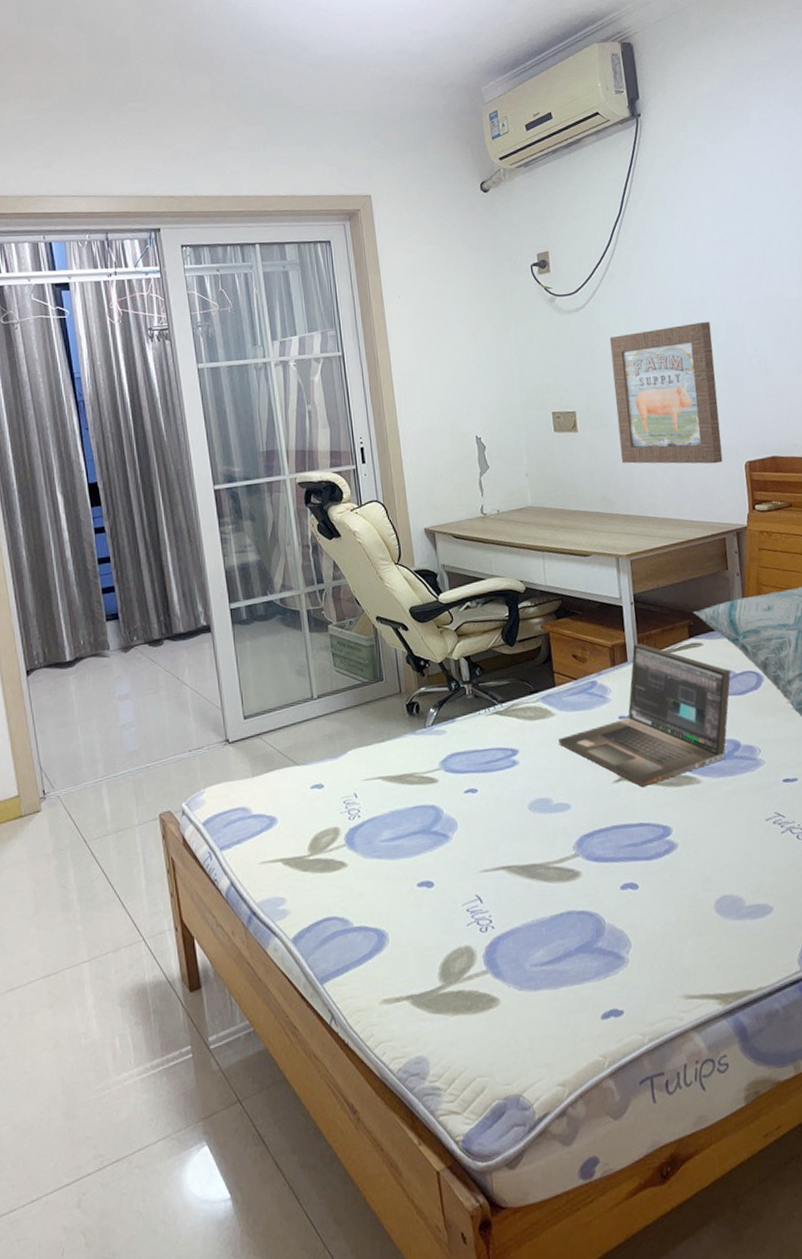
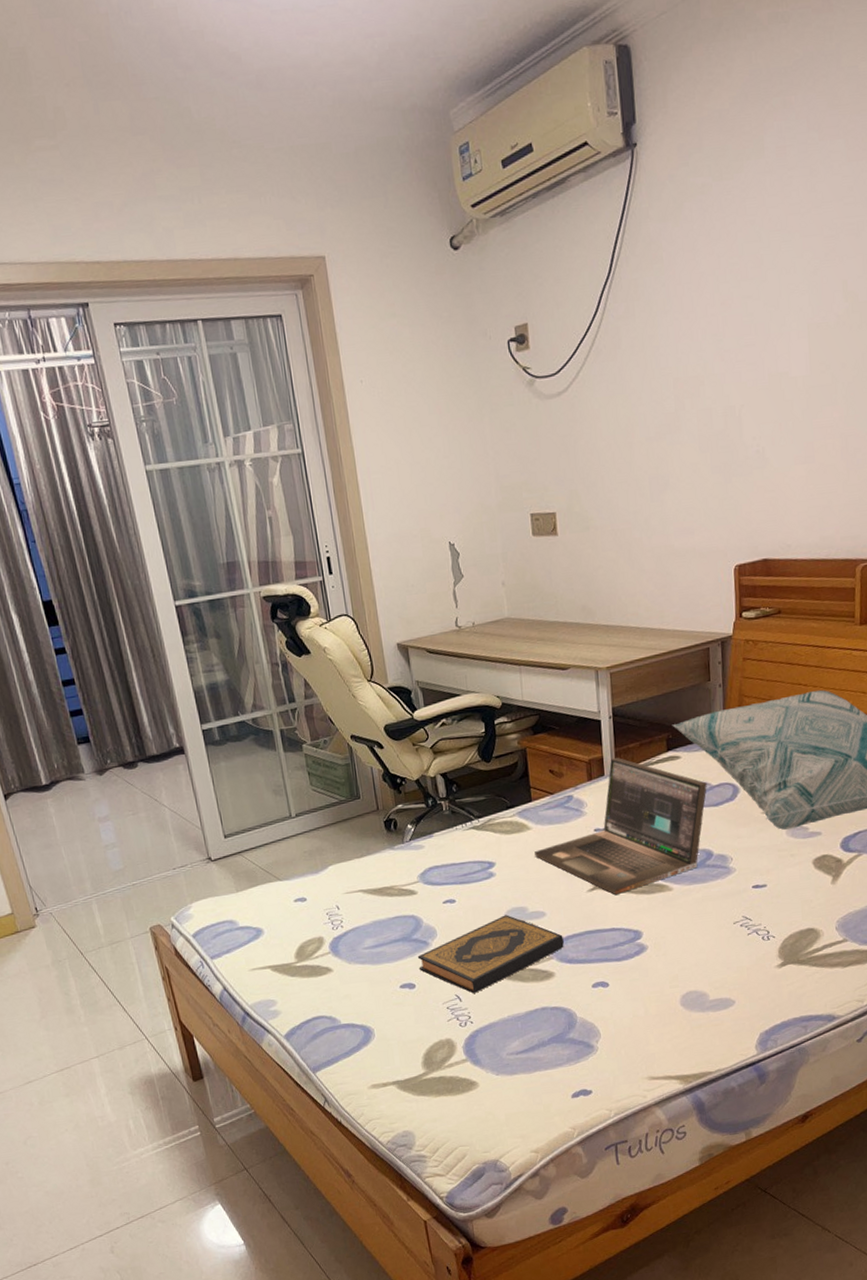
hardback book: none [436,806,590,894] -> present [417,915,564,994]
wall art: present [609,322,723,464] -> none [594,406,711,570]

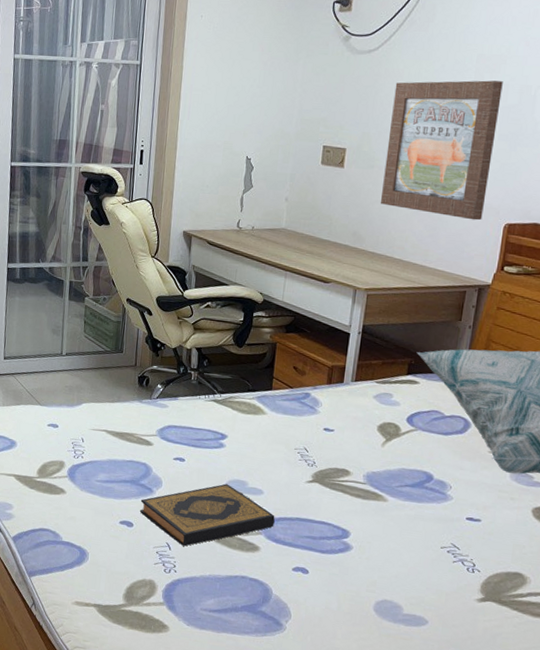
laptop: present [535,758,707,896] -> none [264,369,440,493]
wall art: none [594,406,711,570] -> present [380,80,503,221]

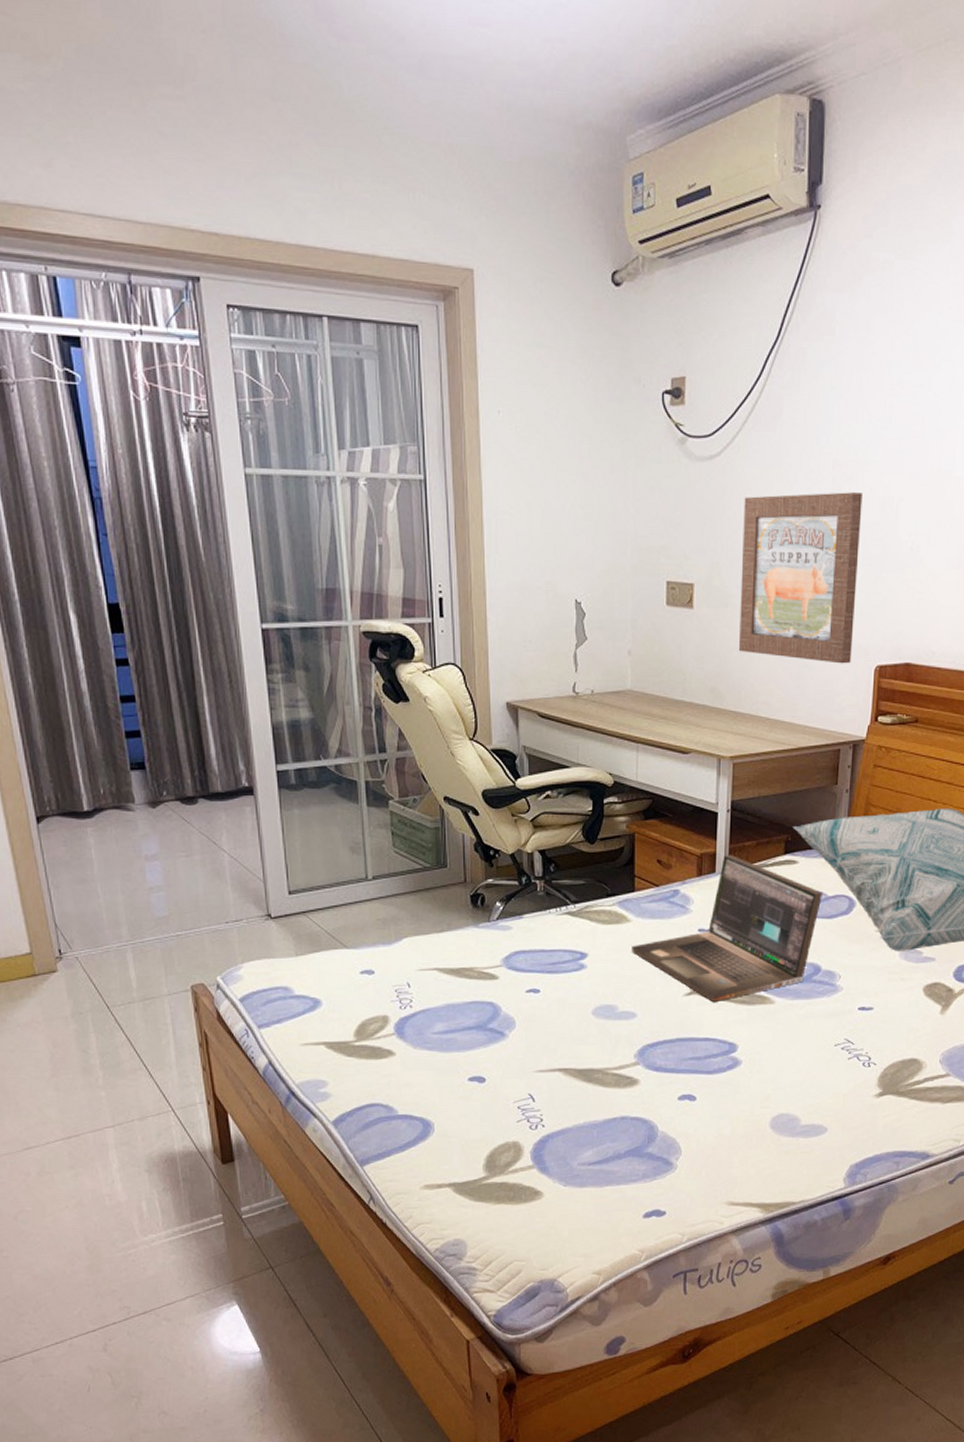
hardback book: present [140,484,275,546] -> none [491,1012,653,1094]
laptop: none [264,369,440,493] -> present [632,855,822,1003]

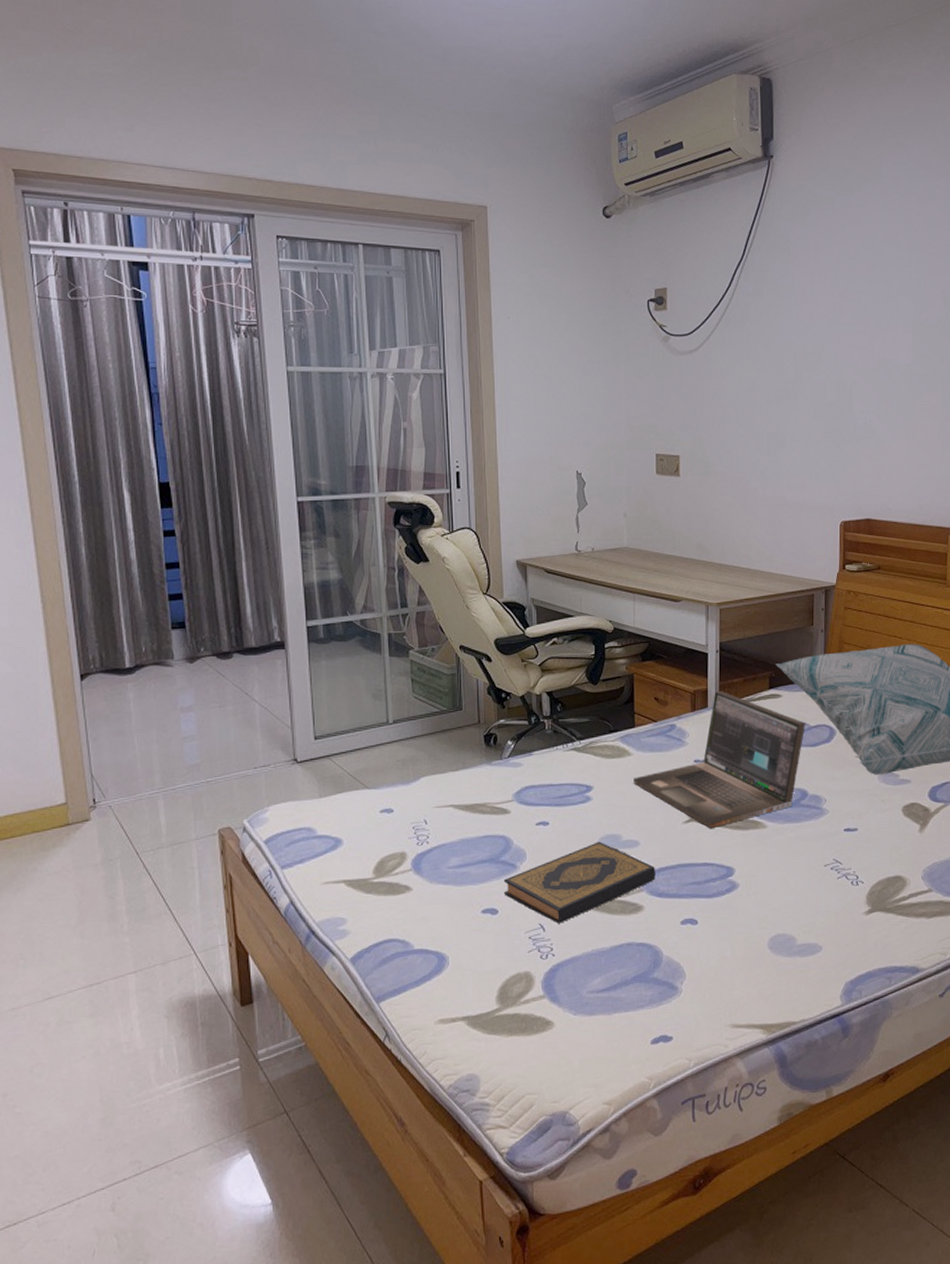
hardback book: none [491,1012,653,1094] -> present [503,841,655,924]
wall art: present [738,492,862,664] -> none [720,378,821,521]

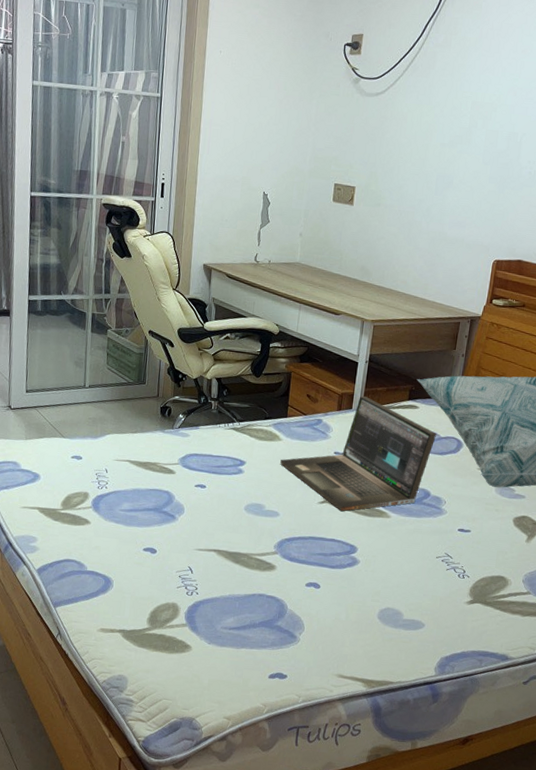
hardback book: present [503,841,655,924] -> none [163,508,290,569]

